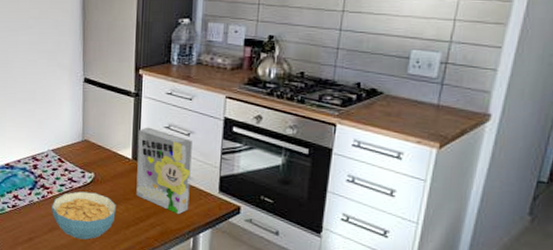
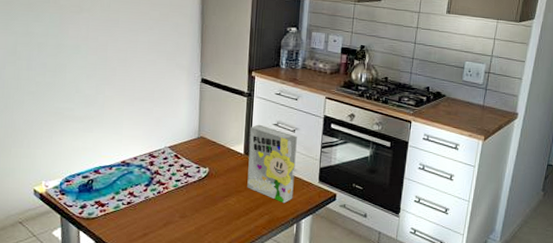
cereal bowl: present [52,191,116,240] -> none [167,186,229,232]

